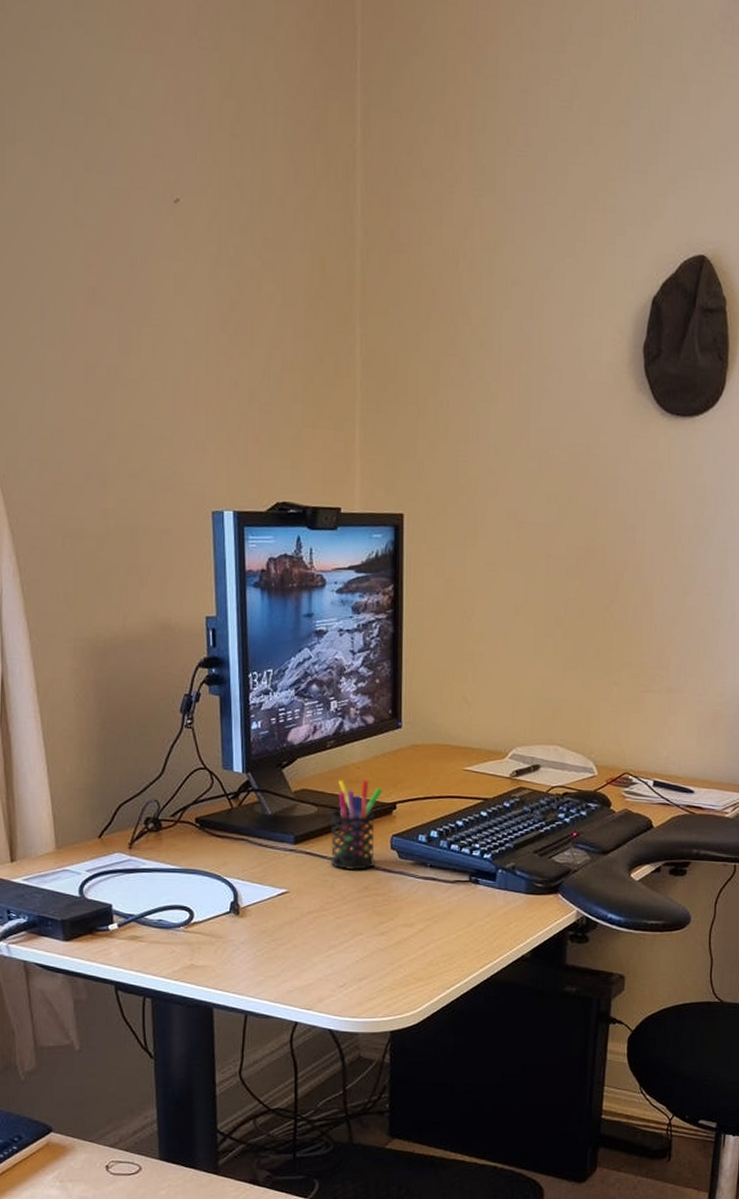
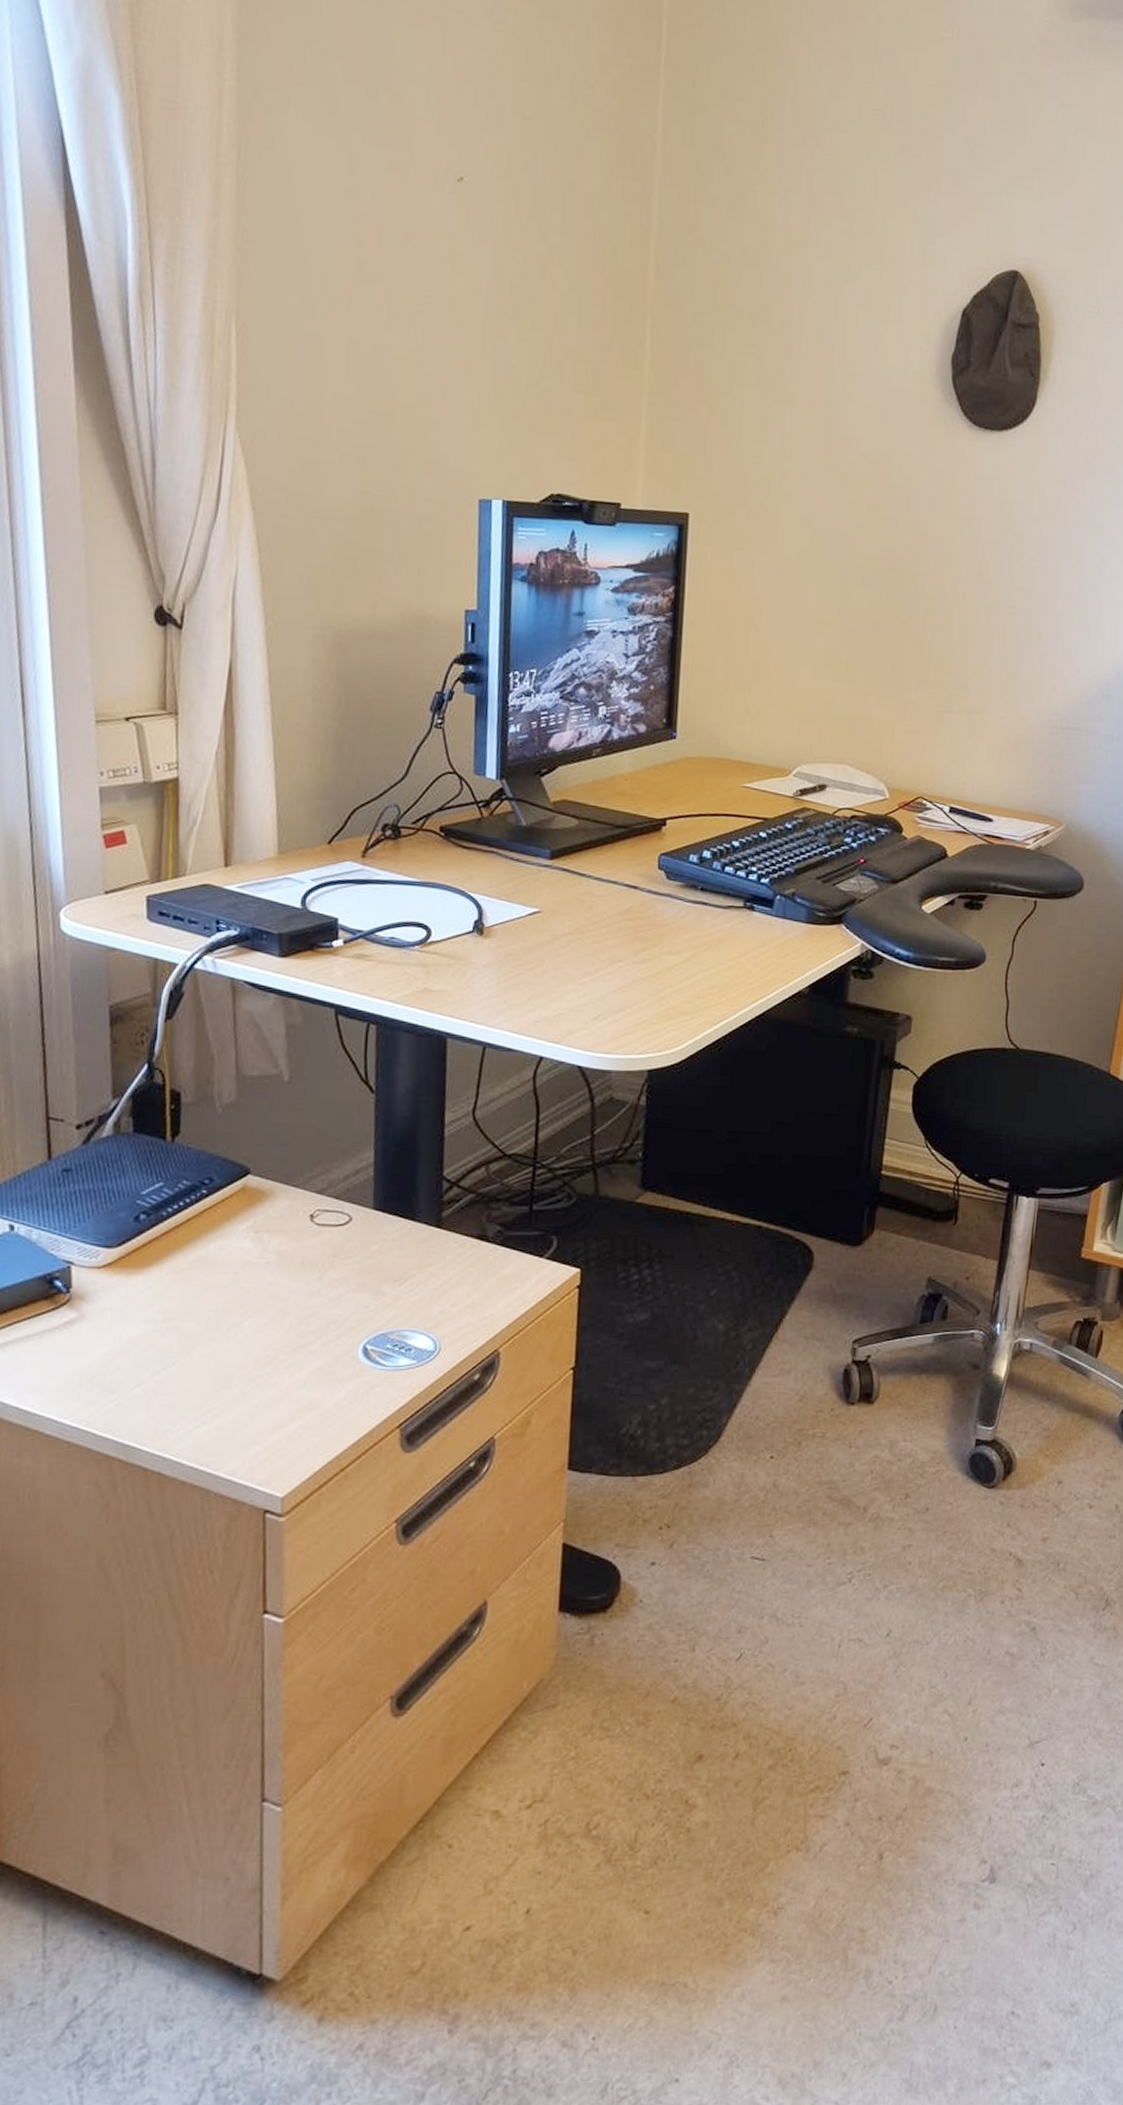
pen holder: present [330,779,383,871] -> none [590,791,653,891]

